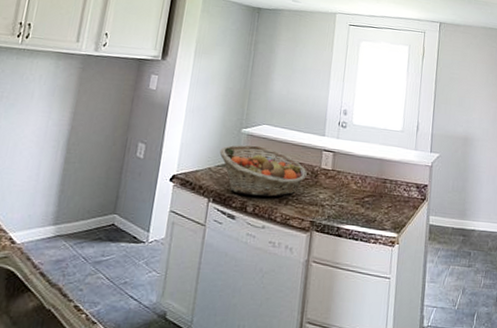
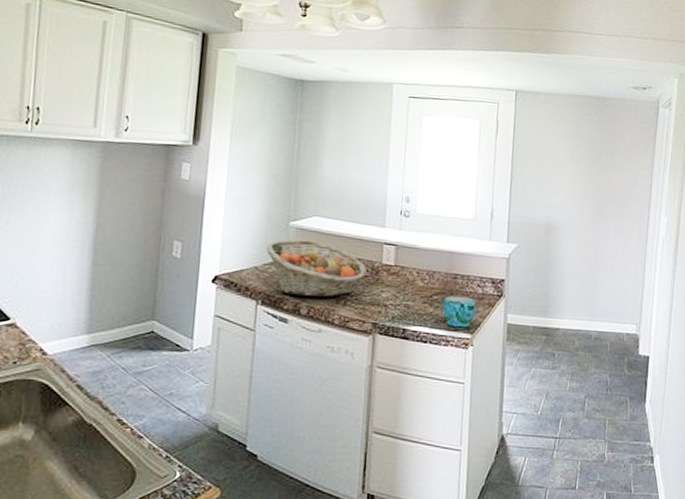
cup: none [373,198,403,228] -> present [443,296,477,328]

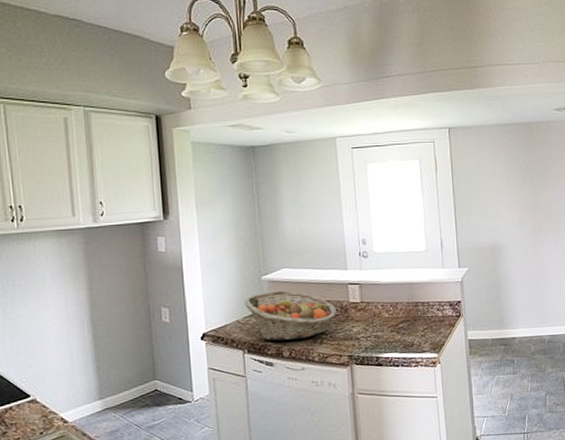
cup: present [443,296,477,328] -> none [409,321,439,349]

